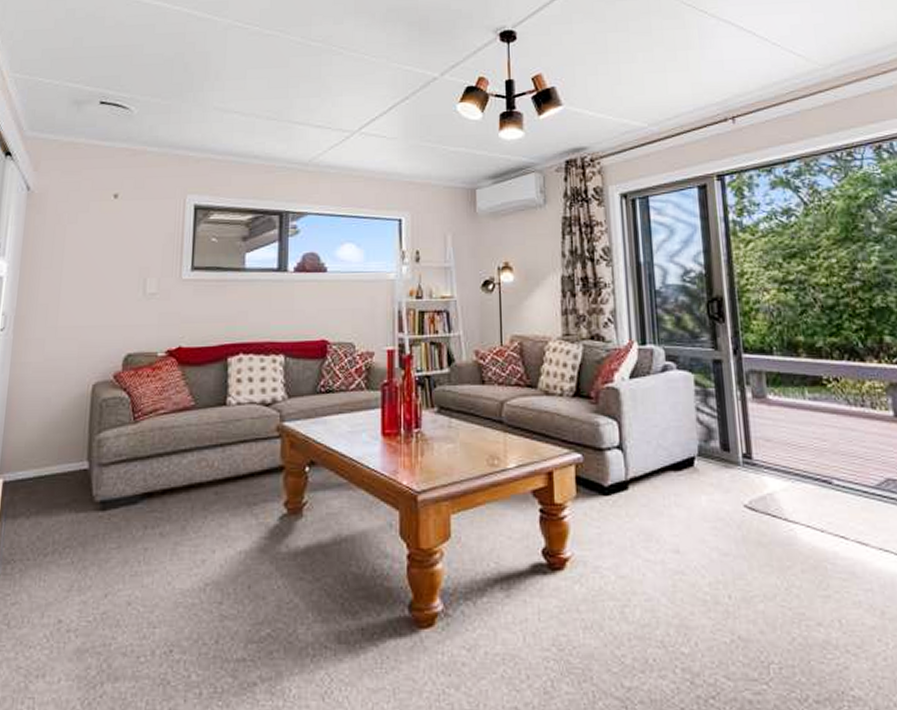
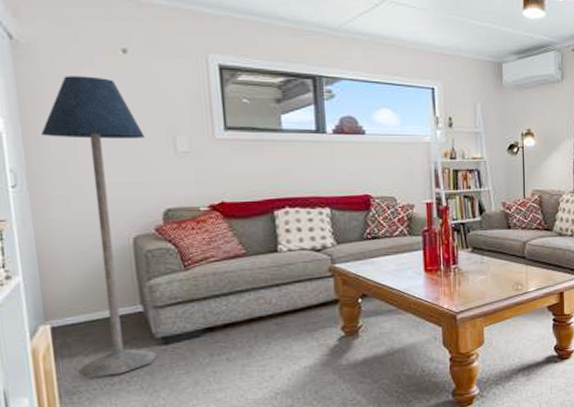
floor lamp: none [17,221,119,545] -> present [40,76,157,378]

